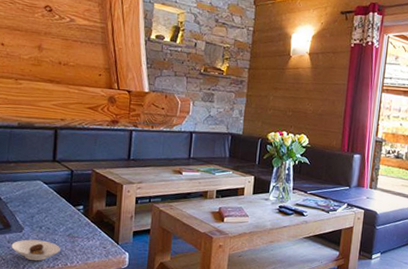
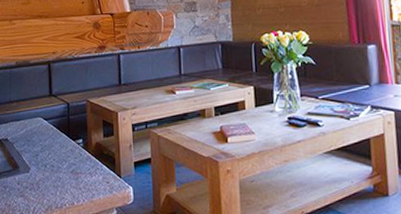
saucer: present [11,239,60,261] -> none [21,179,66,202]

